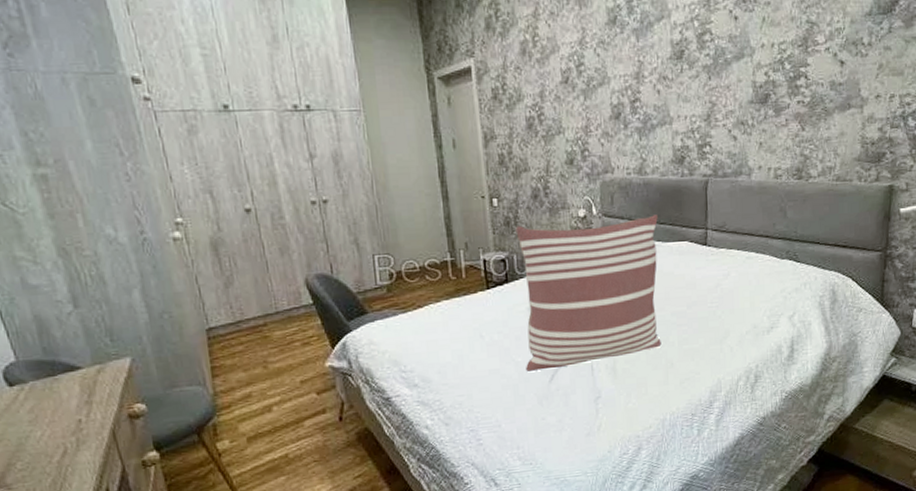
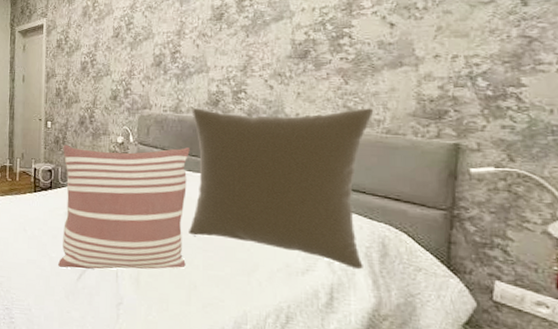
pillow: none [657,155,827,319] -> present [187,108,374,270]

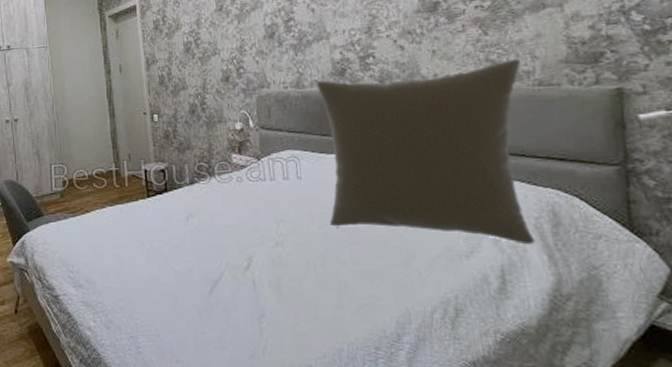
pillow: present [58,144,190,270] -> none [174,126,332,282]

